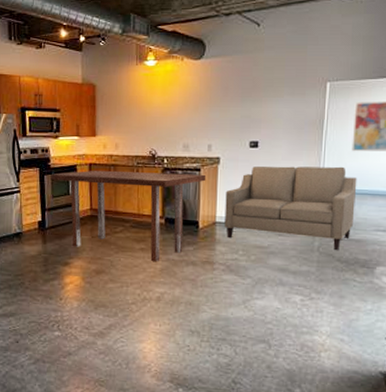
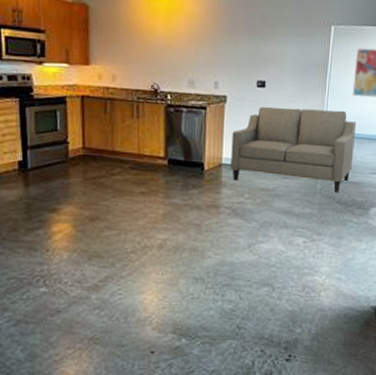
dining table: present [50,170,207,262] -> none [33,103,213,207]

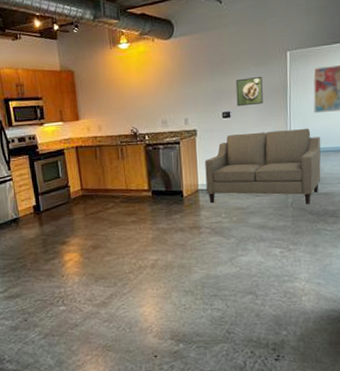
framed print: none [273,46,303,78] -> present [235,76,263,107]

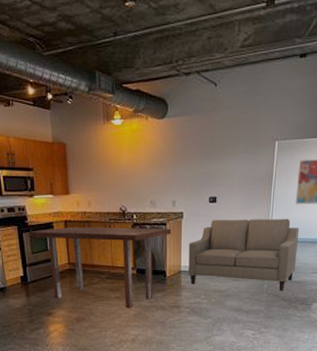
dining table: none [40,147,186,233] -> present [29,226,172,309]
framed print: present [235,76,263,107] -> none [223,163,250,193]

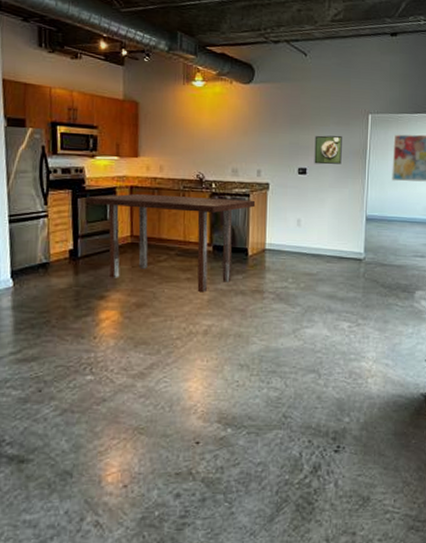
sofa: present [188,218,300,292] -> none [274,193,397,277]
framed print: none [223,163,250,193] -> present [314,135,342,165]

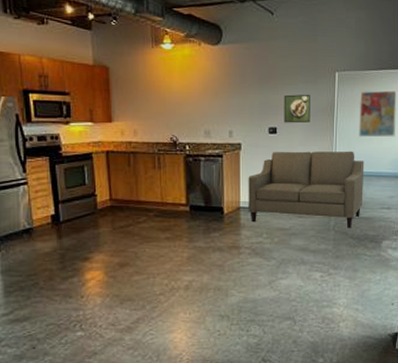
dining table: present [85,193,256,293] -> none [63,158,229,251]
sofa: none [274,193,397,277] -> present [248,151,365,229]

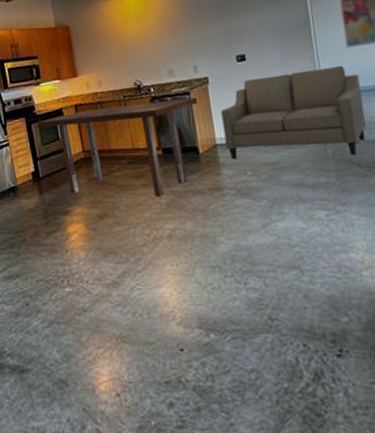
dining table: none [63,158,229,251] -> present [37,97,198,197]
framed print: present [284,94,310,124] -> none [248,12,283,48]

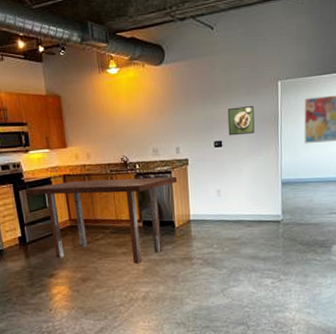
sofa: present [221,65,366,160] -> none [196,158,311,235]
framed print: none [248,12,283,48] -> present [227,105,255,136]

